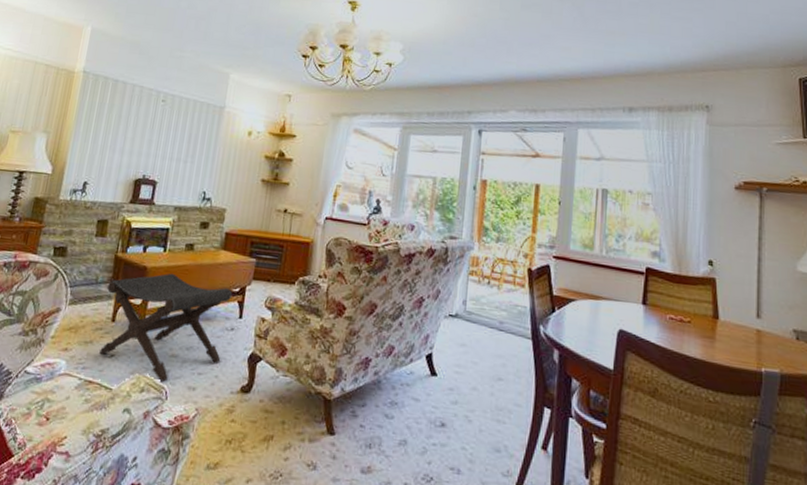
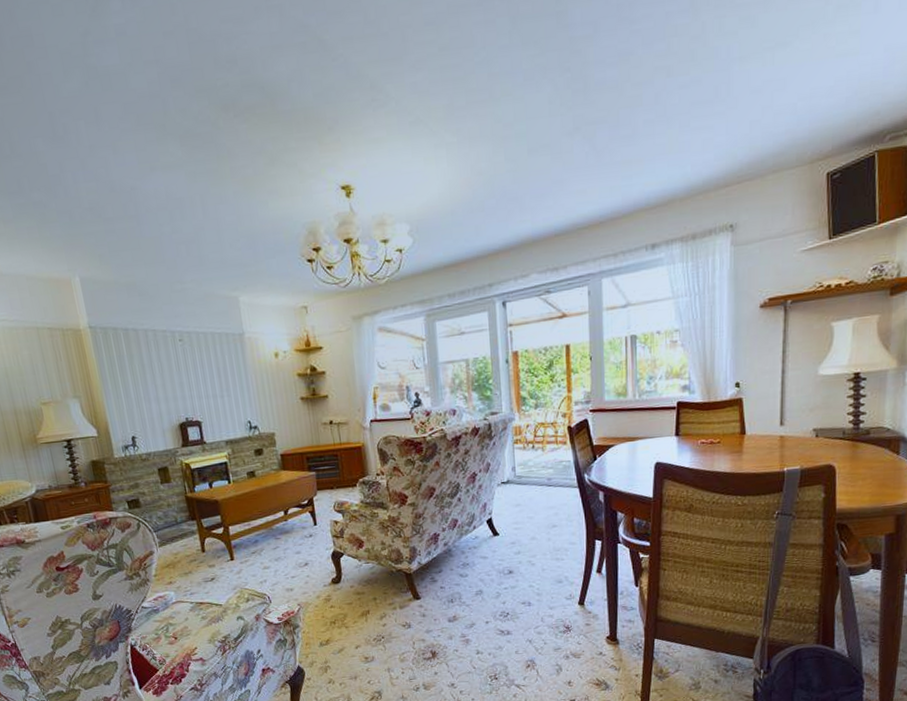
footstool: present [99,273,233,382] -> none [188,500,307,590]

